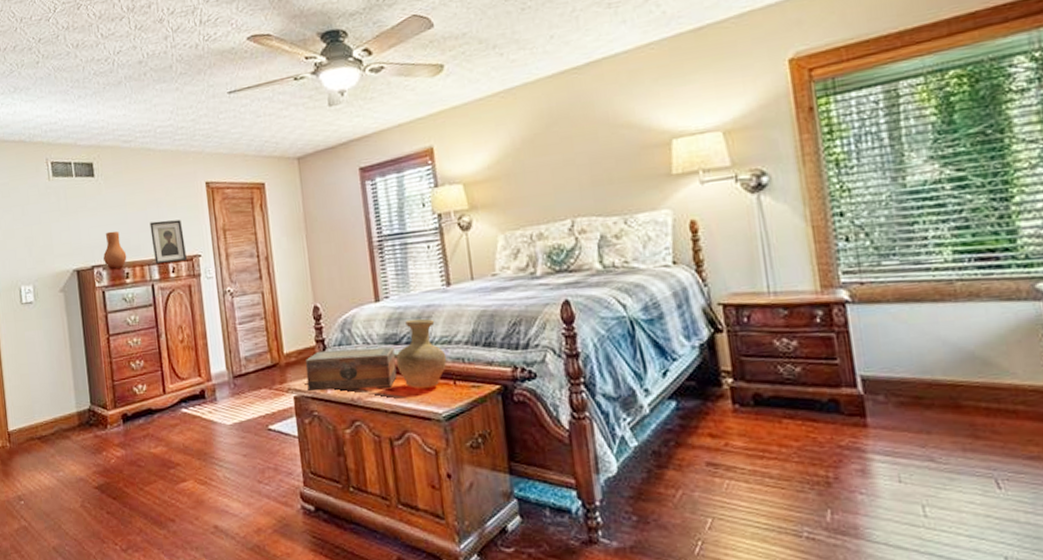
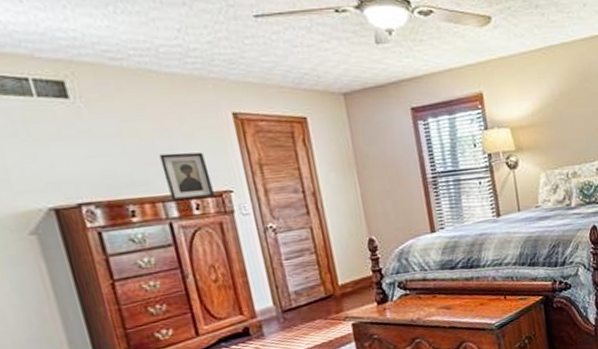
vase: present [103,230,127,270] -> none [94,163,131,208]
decorative box: present [305,347,397,392] -> none [362,272,454,318]
vase: present [396,318,447,390] -> none [452,245,498,306]

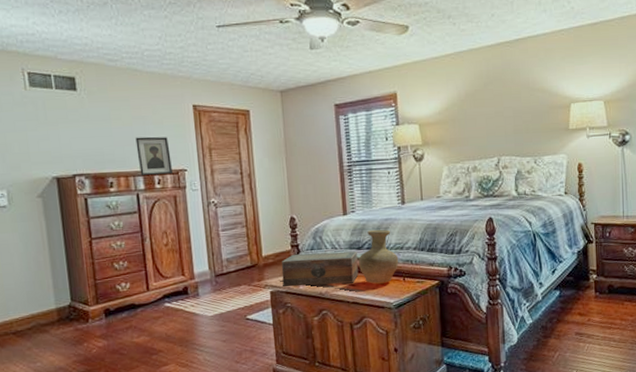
decorative box: none [362,272,454,318] -> present [281,251,359,288]
vase: none [452,245,498,306] -> present [359,229,399,285]

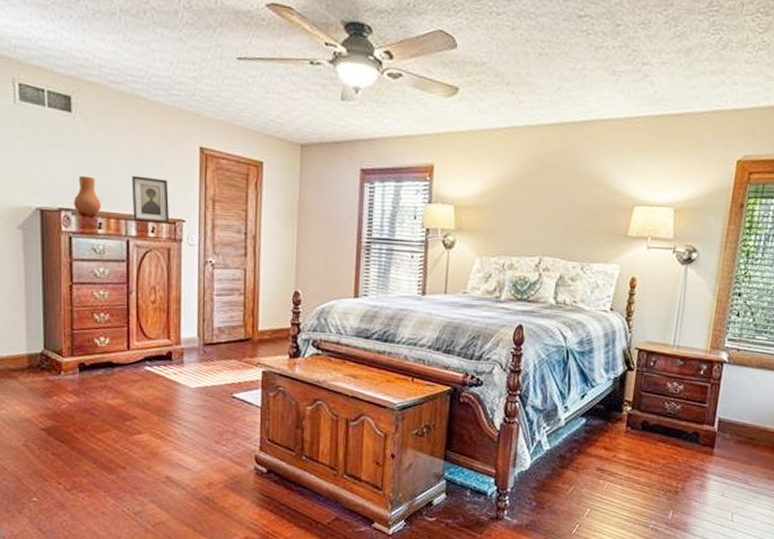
vase: none [86,143,111,179] -> present [74,175,102,218]
decorative box: present [281,251,359,288] -> none [275,333,364,375]
vase: present [359,229,399,285] -> none [364,318,410,382]

